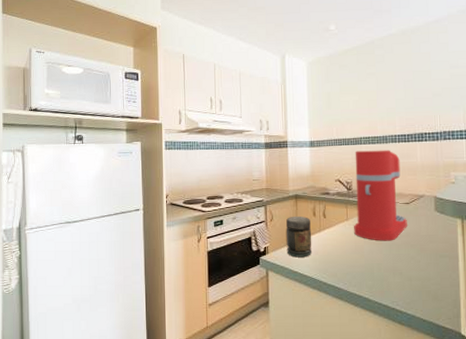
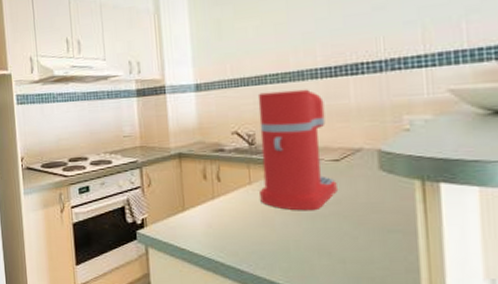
jar: present [286,216,312,258] -> none [168,179,204,232]

